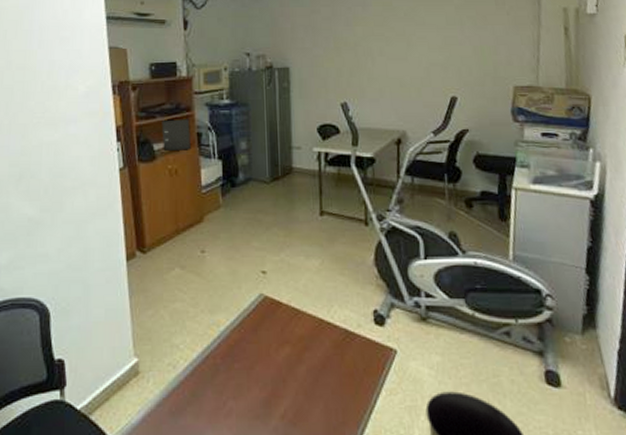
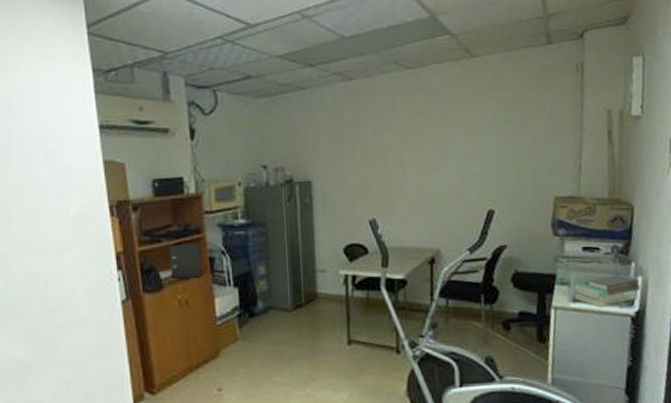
books: none [533,160,598,189] -> present [574,275,640,307]

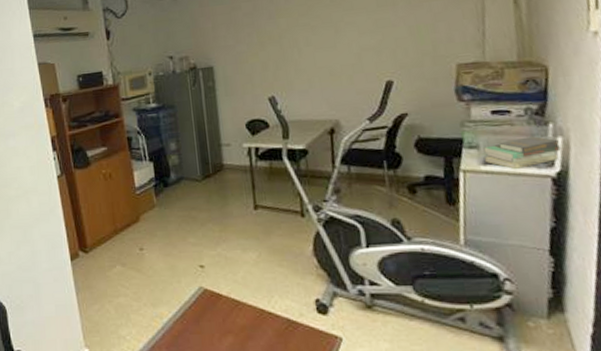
binder: present [168,242,202,279] -> none [93,125,122,156]

